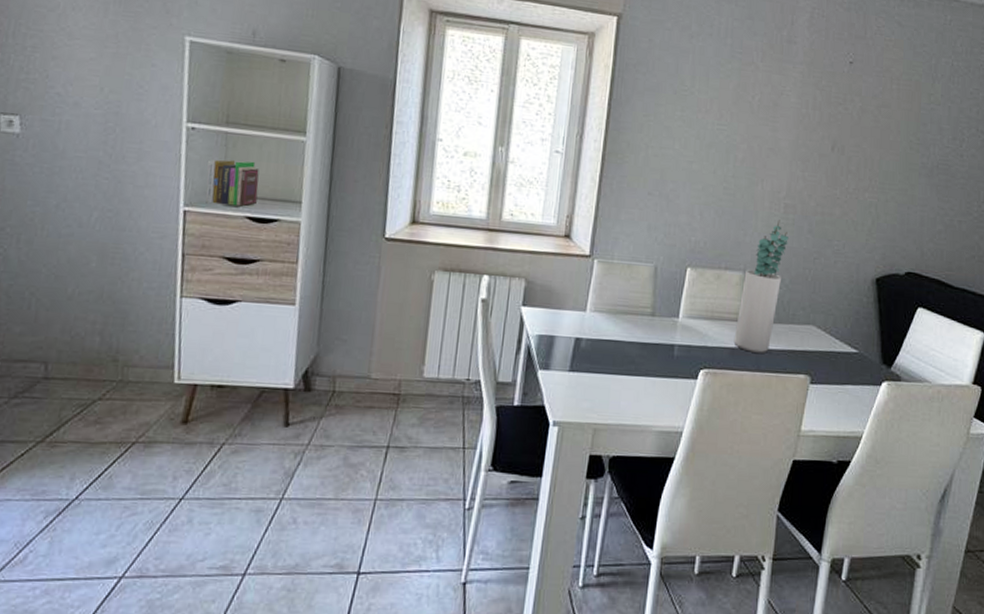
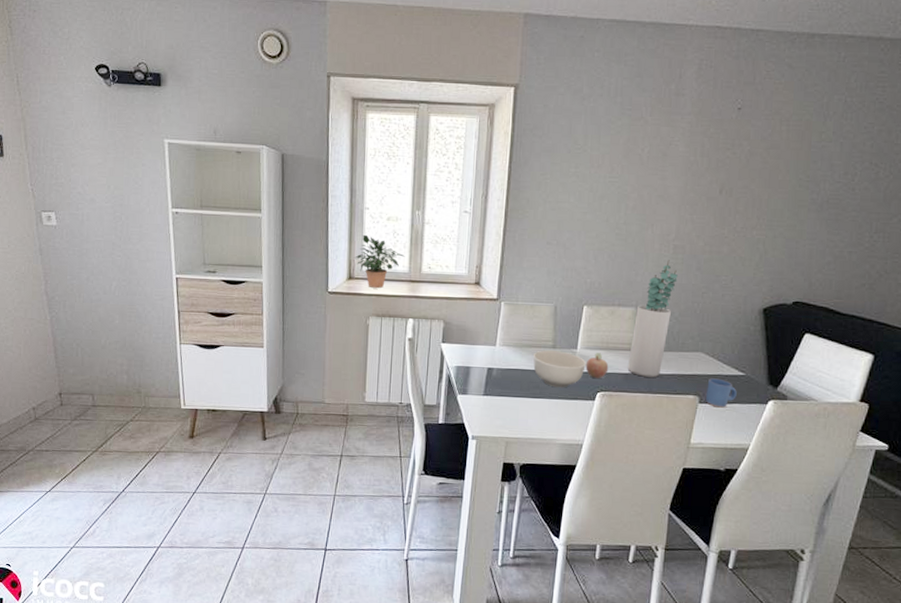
books: present [205,159,260,207] -> none [189,236,229,272]
potted plant: none [420,170,483,237] -> present [354,234,405,289]
bowl: none [628,318,689,364] -> present [533,350,587,388]
fruit: none [687,323,713,354] -> present [585,353,609,379]
mug: none [816,355,850,390] -> present [705,378,737,408]

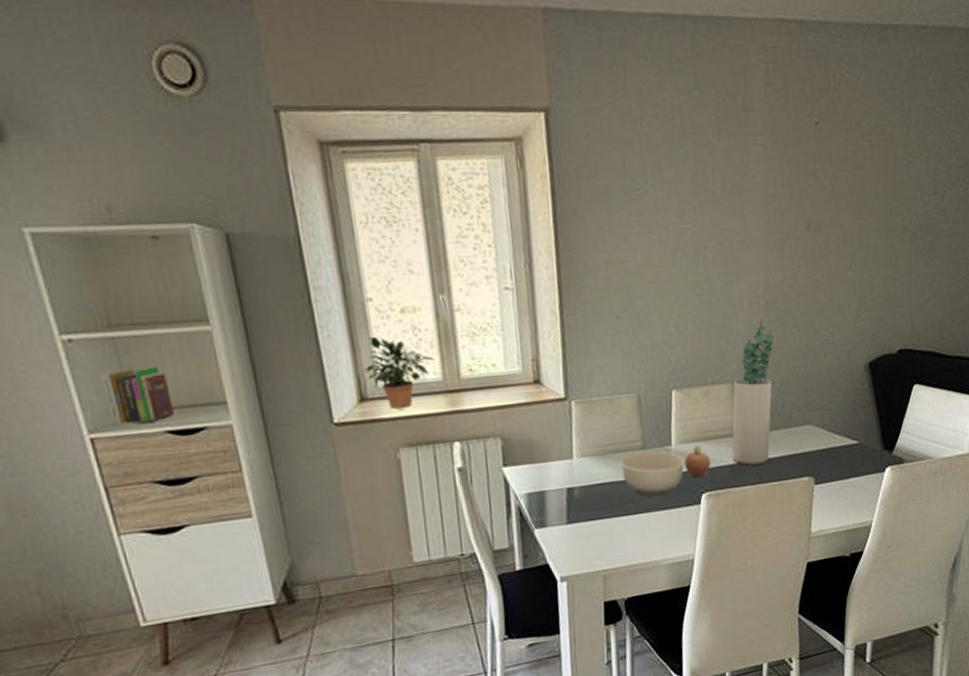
books: none [189,236,229,272] -> present [99,365,174,425]
mug: present [705,378,737,408] -> none [821,452,853,486]

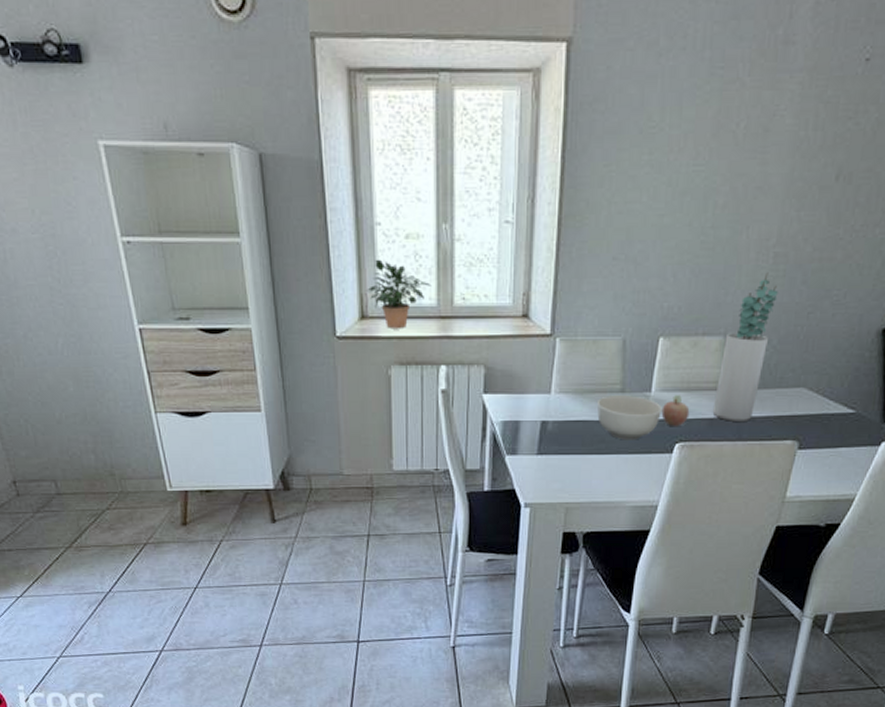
books: present [99,365,174,425] -> none [149,270,205,319]

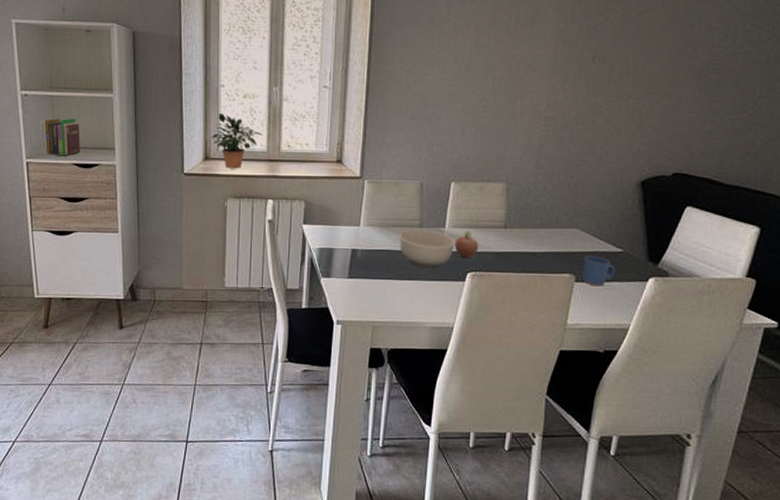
books: none [149,270,205,319] -> present [39,118,80,156]
vase: present [712,272,778,423] -> none [498,132,550,257]
mug: none [805,418,844,453] -> present [581,255,615,286]

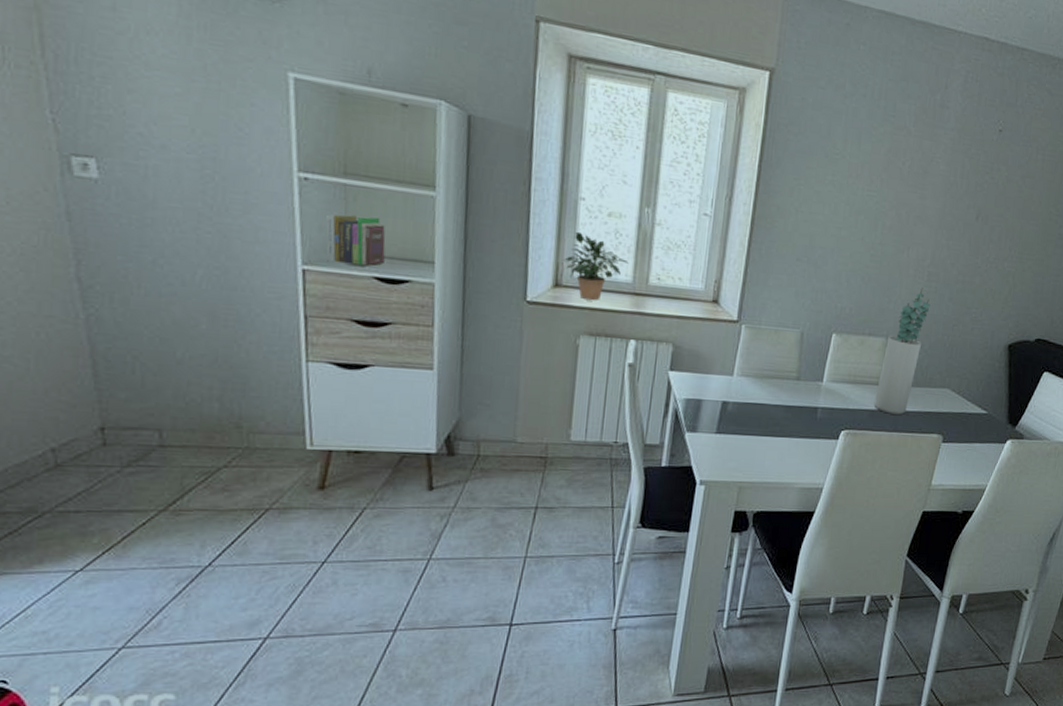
bowl: present [399,229,456,269] -> none [774,382,832,426]
fruit: present [454,231,479,259] -> none [830,386,855,416]
vase: none [498,132,550,257] -> present [874,287,930,416]
mug: present [581,255,615,286] -> none [948,416,979,447]

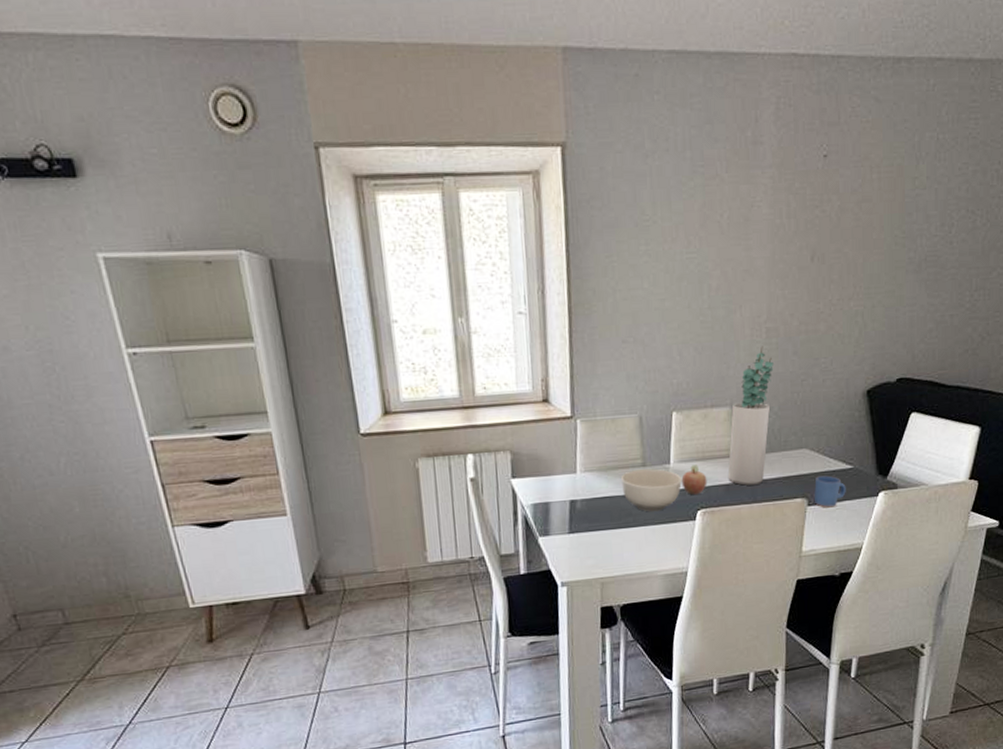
books: present [325,214,386,266] -> none [159,377,222,430]
potted plant: present [562,231,629,301] -> none [387,355,452,423]
bowl: none [774,382,832,426] -> present [620,468,683,512]
fruit: none [830,386,855,416] -> present [681,465,707,496]
mug: none [948,416,979,447] -> present [814,475,846,508]

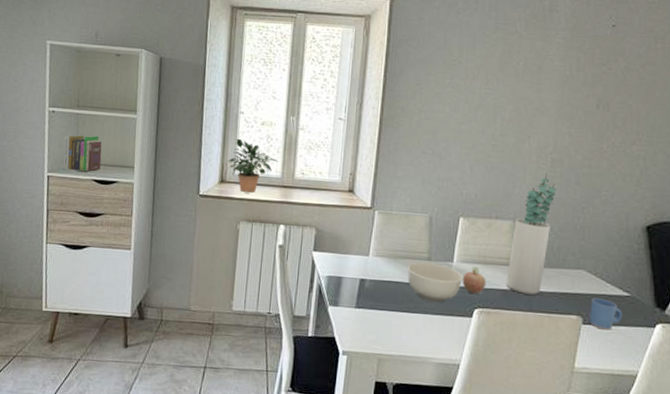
books: none [159,377,222,430] -> present [62,135,102,172]
potted plant: none [387,355,452,423] -> present [226,138,278,194]

